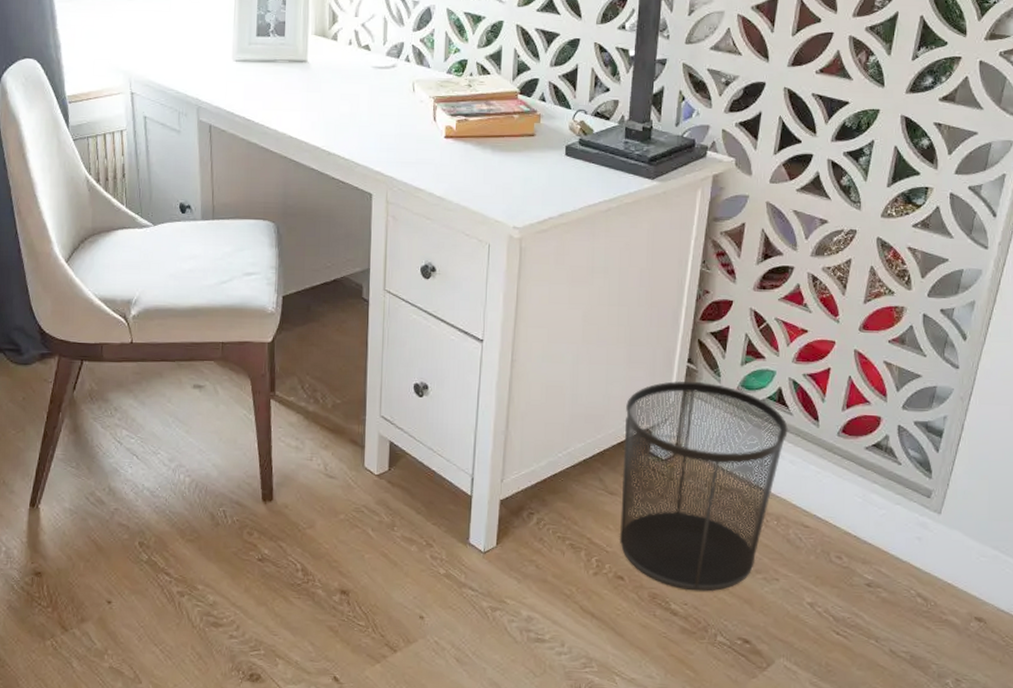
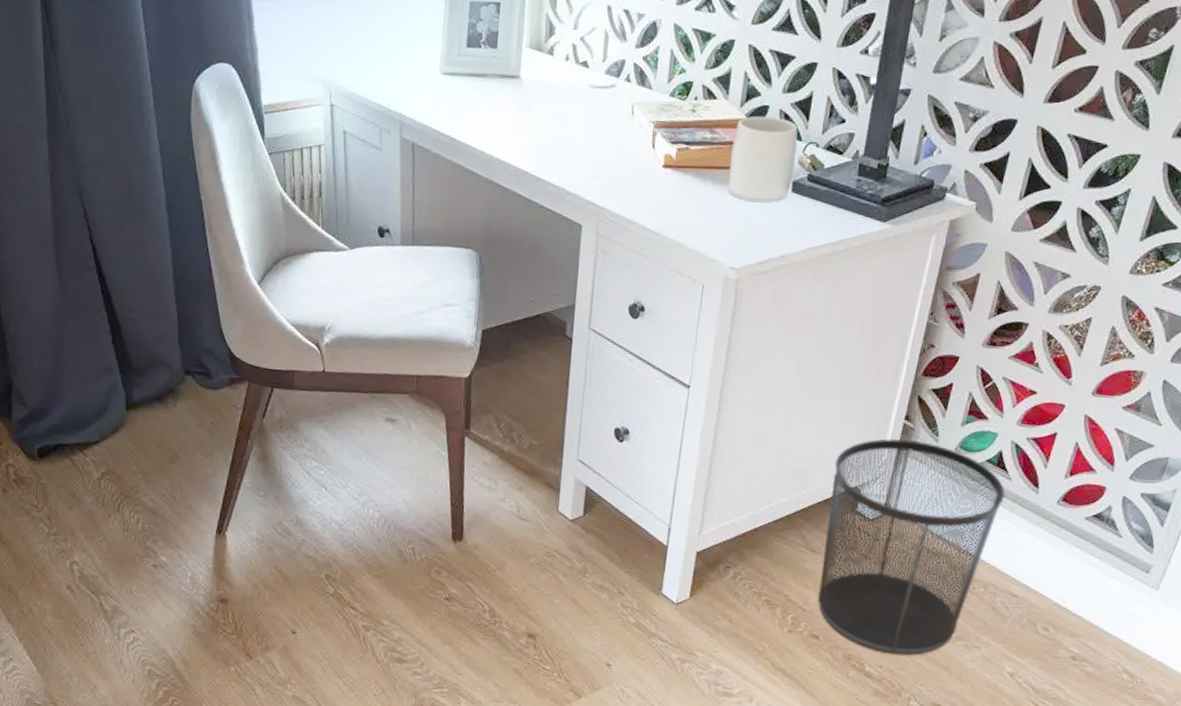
mug: none [506,88,568,167] -> present [728,116,798,203]

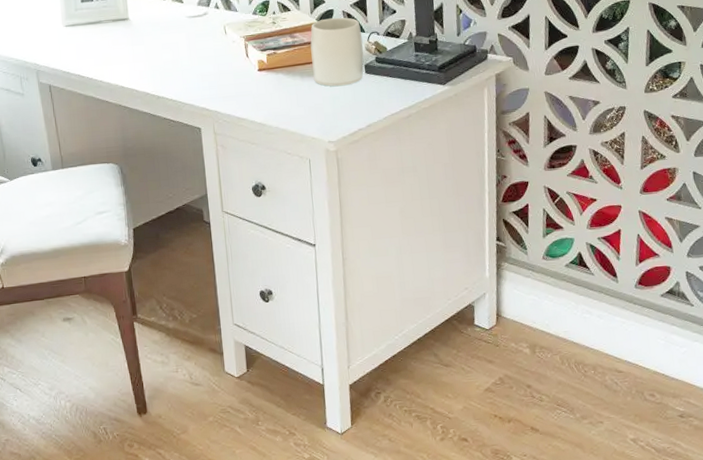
waste bin: present [817,438,1005,655] -> none [448,256,592,443]

